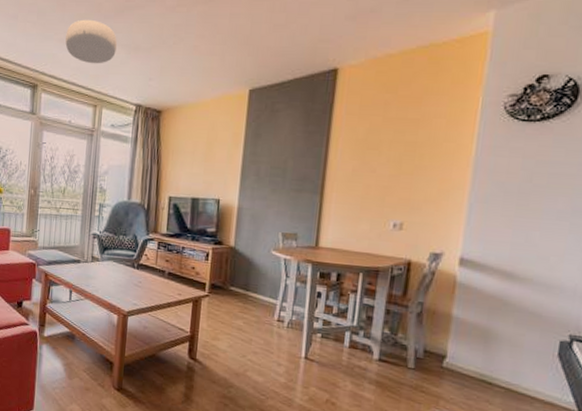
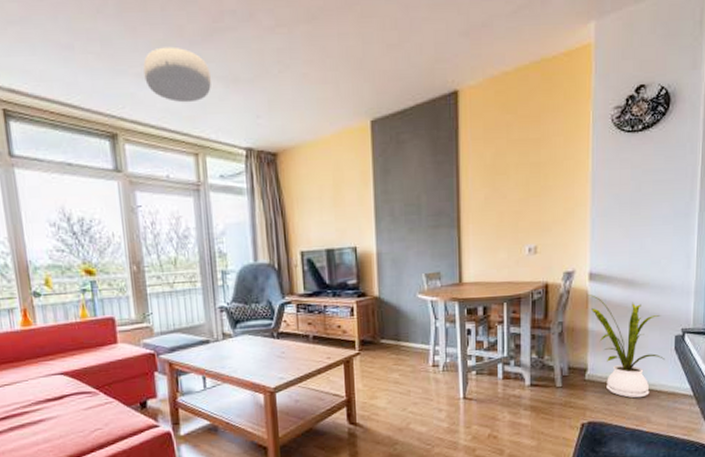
house plant: none [454,278,544,400] -> present [586,293,665,398]

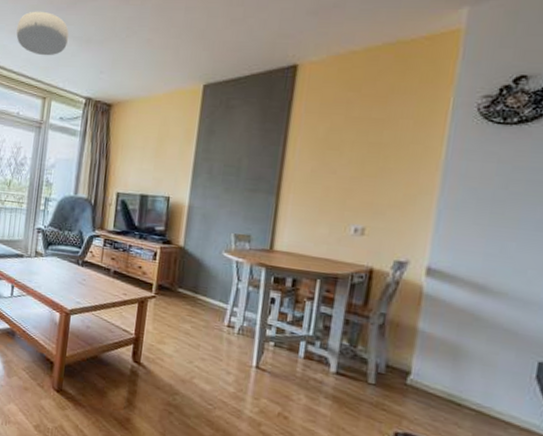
house plant: present [586,293,665,398] -> none [420,289,521,424]

